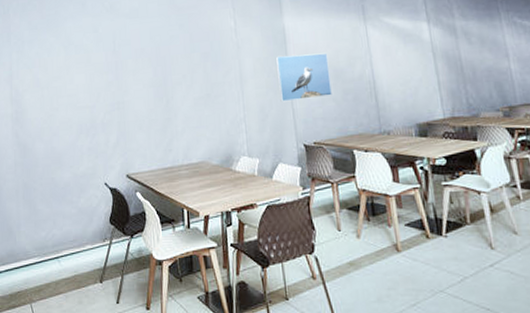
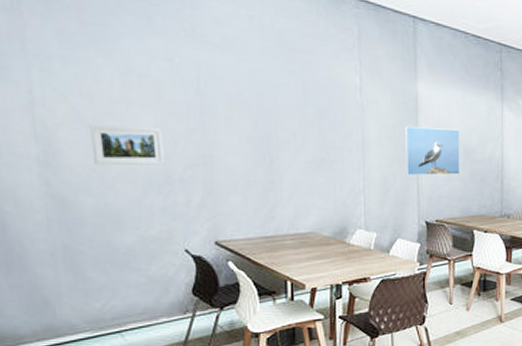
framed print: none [44,84,91,118] -> present [89,124,165,166]

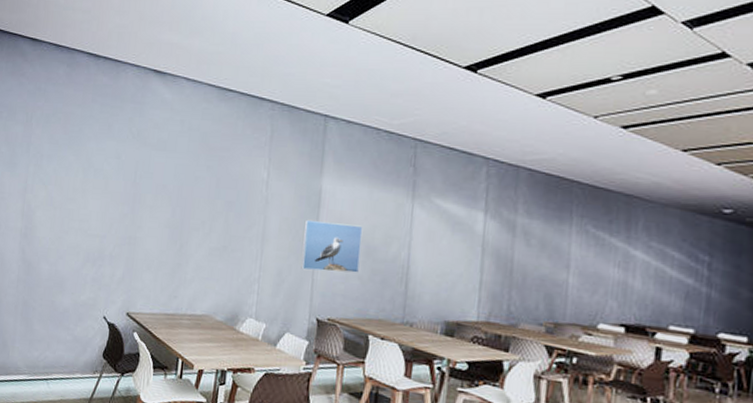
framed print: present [89,124,165,166] -> none [55,207,104,243]

